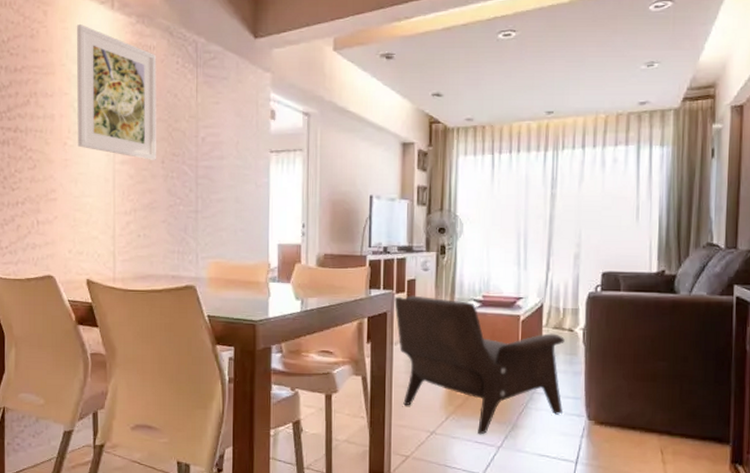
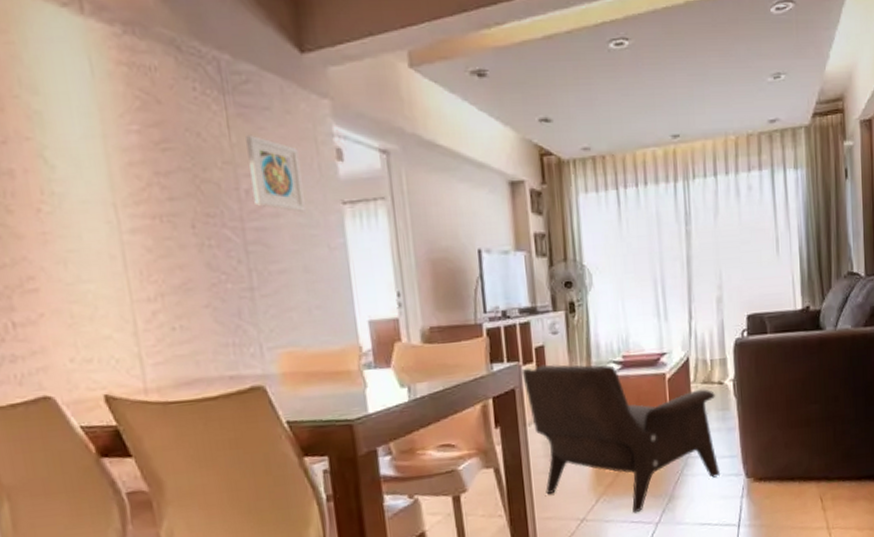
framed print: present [76,24,157,160] -> none [27,37,183,225]
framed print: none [207,97,243,157] -> present [246,134,305,213]

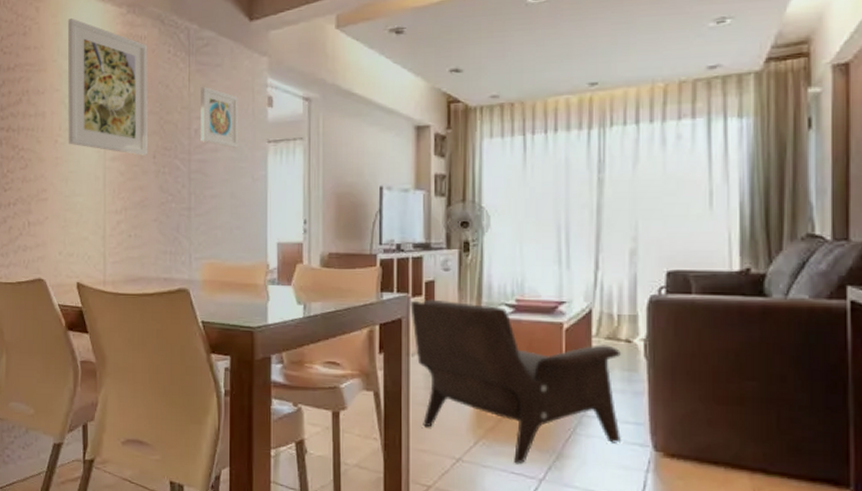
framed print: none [27,37,183,225] -> present [67,18,148,155]

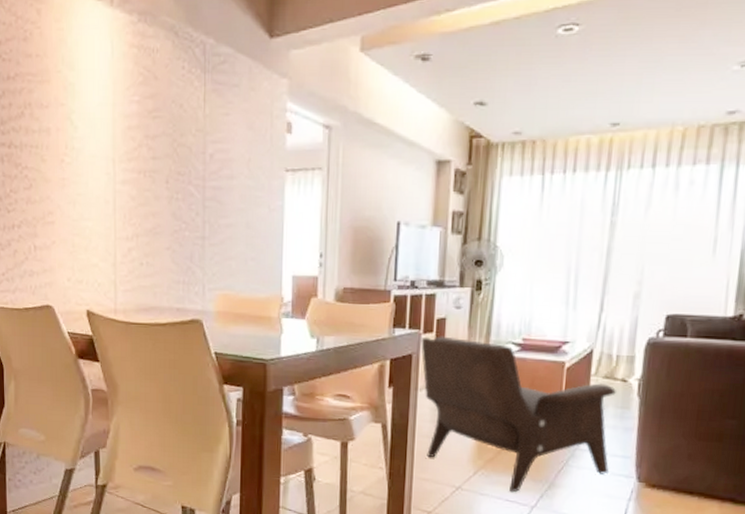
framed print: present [67,18,148,155] -> none [72,24,160,180]
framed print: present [201,86,238,149] -> none [216,107,256,177]

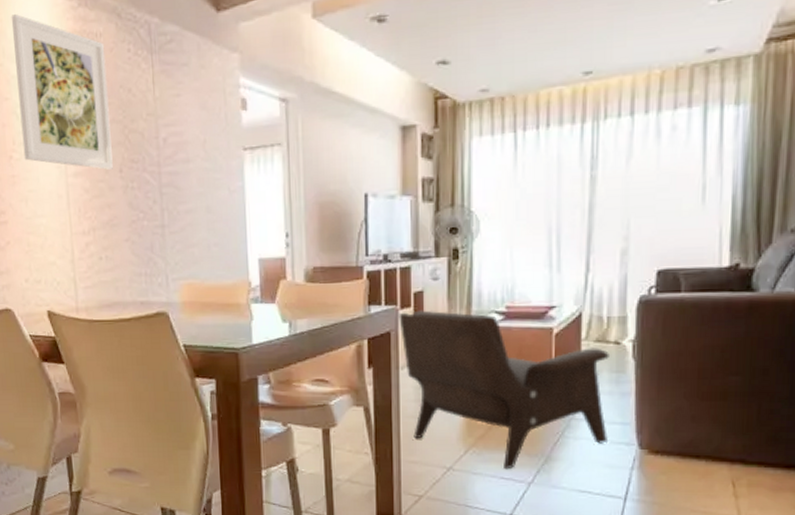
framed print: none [72,24,160,180] -> present [11,14,113,170]

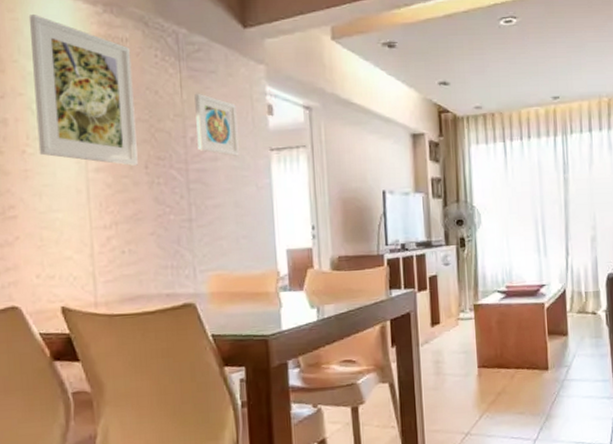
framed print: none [167,88,211,158] -> present [194,93,239,157]
armchair: present [399,310,609,470] -> none [417,291,594,430]

